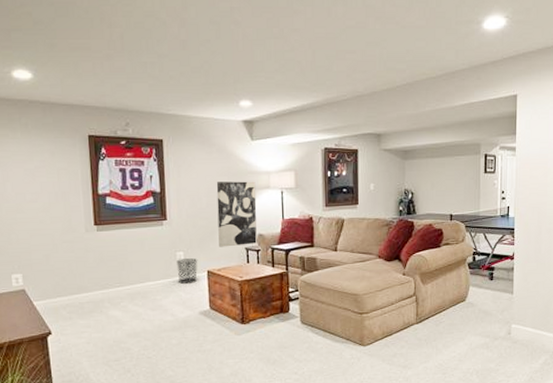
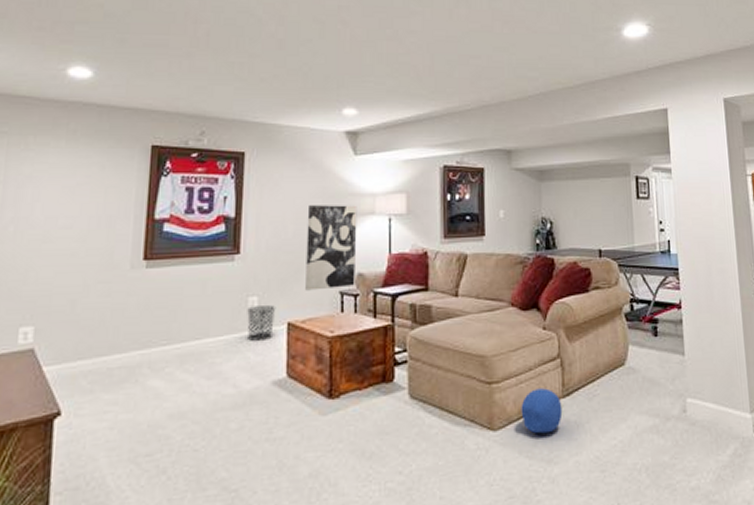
ball: none [384,317,416,348] -> present [521,388,563,434]

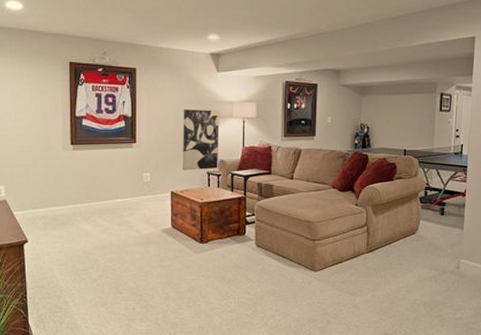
waste bin: present [247,305,276,342] -> none [143,179,163,204]
ball: present [521,388,563,434] -> none [335,246,366,276]

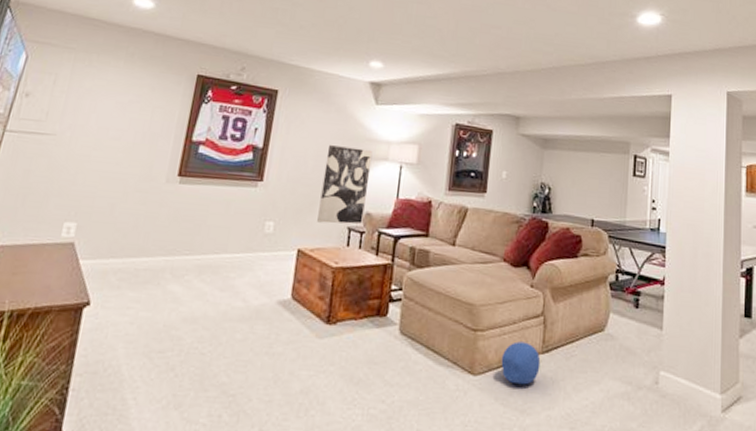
ball: none [335,246,366,276] -> present [501,341,541,385]

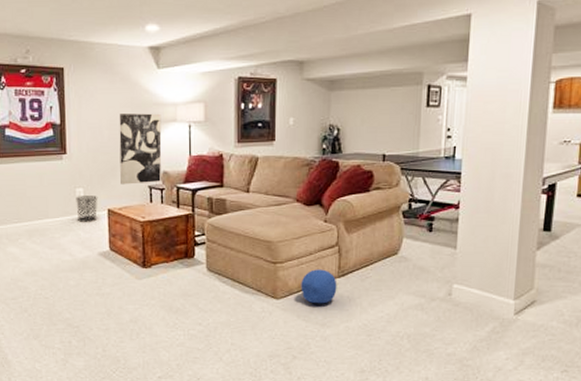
waste bin: none [261,230,289,263] -> present [76,196,98,223]

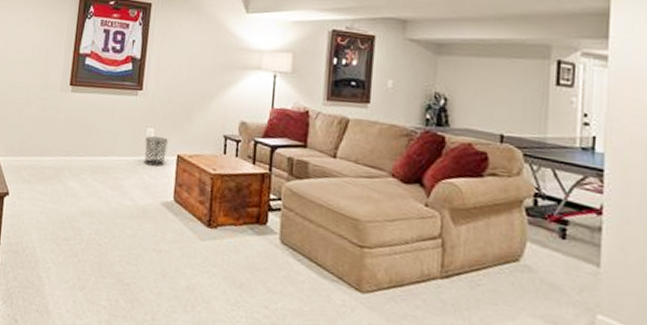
wall art: present [119,113,162,185] -> none [194,55,245,133]
ball: present [301,269,337,304] -> none [392,263,439,310]

